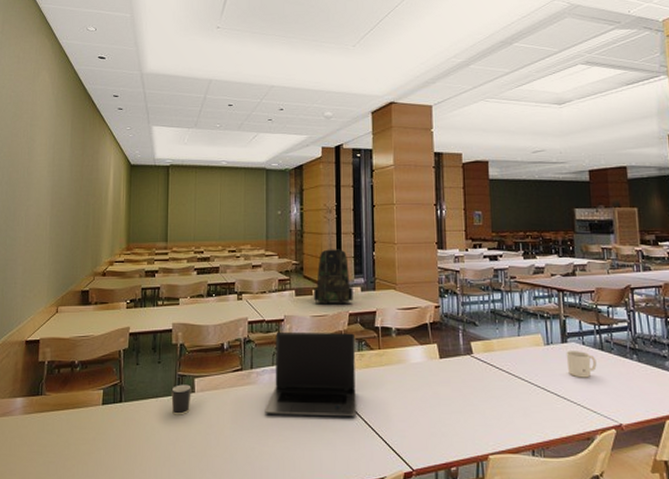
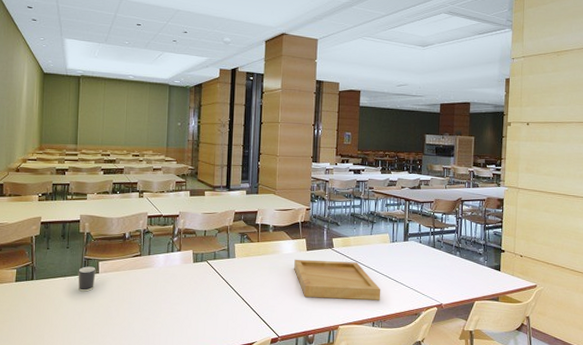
laptop computer: present [265,331,356,417] -> none [159,225,239,295]
backpack: present [314,249,353,305] -> none [206,158,240,204]
tray: none [425,369,540,421] -> present [294,259,381,300]
mug: present [566,351,597,378] -> none [406,247,429,269]

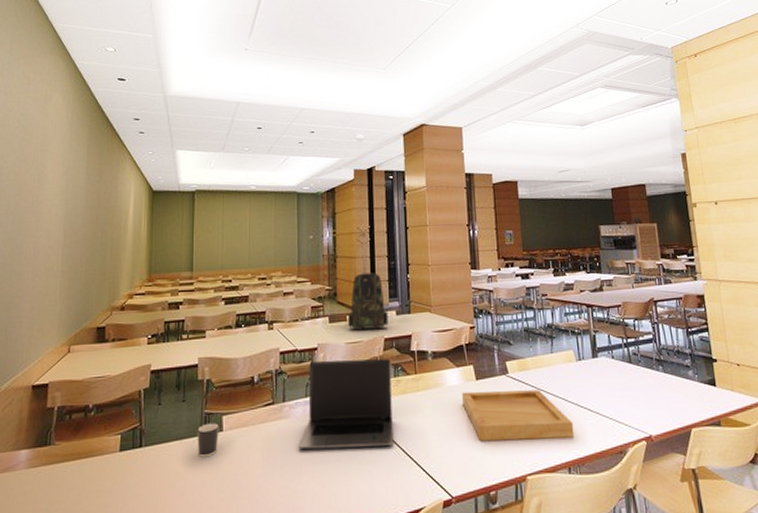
laptop computer: none [159,225,239,295] -> present [298,359,394,450]
backpack: none [206,158,240,204] -> present [348,272,389,331]

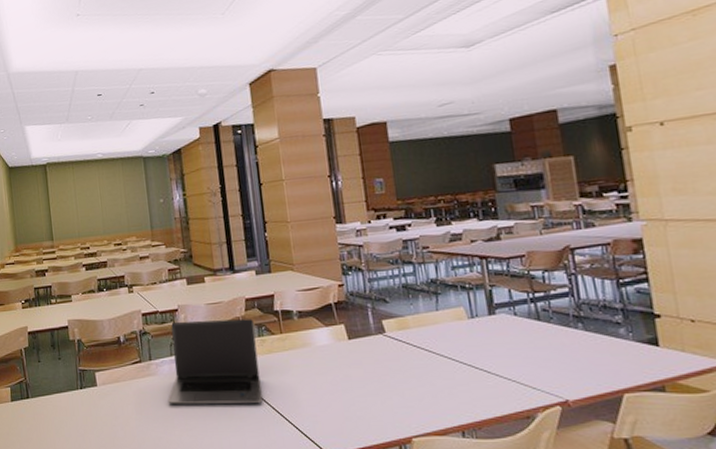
mug: present [197,423,219,458] -> none [74,378,94,409]
backpack: present [348,272,389,331] -> none [205,233,249,292]
tray: present [462,390,575,442] -> none [333,350,469,402]

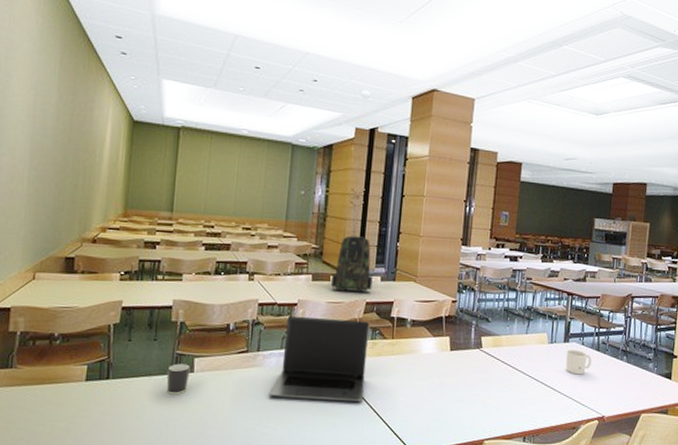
mug: none [74,378,94,409] -> present [166,363,190,395]
backpack: none [205,233,249,292] -> present [331,235,373,292]
mug: none [494,322,533,352] -> present [565,350,592,375]

